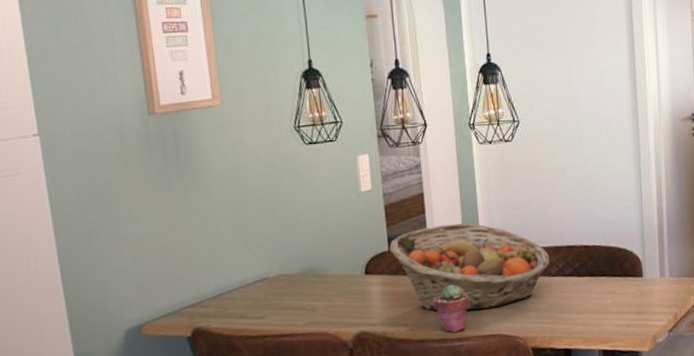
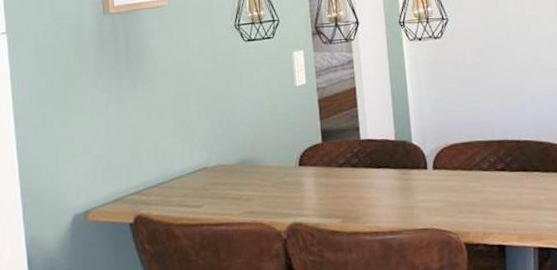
fruit basket: present [389,223,550,311] -> none [323,117,481,204]
potted succulent: present [434,284,469,333] -> none [366,177,401,226]

